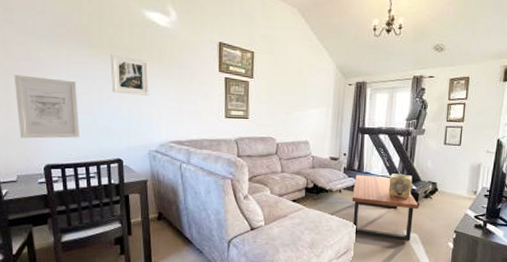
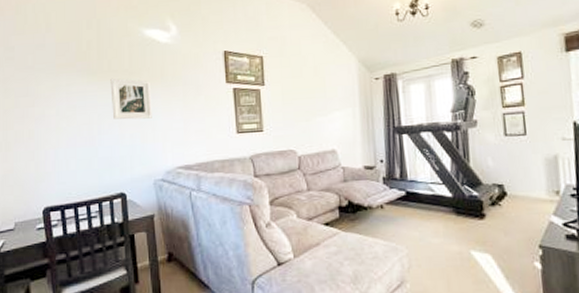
wall art: present [14,75,79,139] -> none [13,112,79,180]
coffee table: present [352,174,419,241] -> none [397,183,486,265]
decorative cube: present [388,173,413,199] -> none [441,178,474,209]

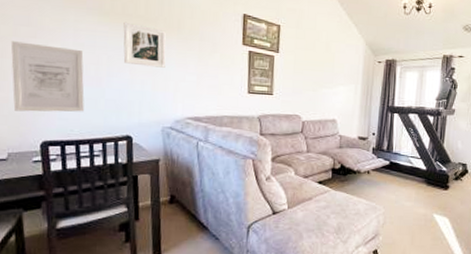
wall art: none [13,112,79,180] -> present [10,41,85,112]

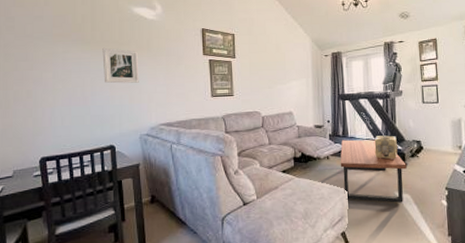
wall art: present [10,41,85,112] -> none [12,74,74,134]
coffee table: none [380,155,449,225] -> present [340,139,407,203]
decorative cube: none [418,154,443,181] -> present [374,135,399,160]

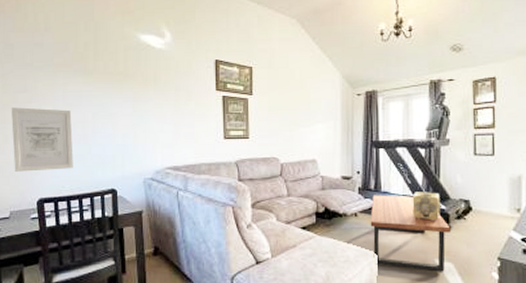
wall art: none [12,74,74,134] -> present [11,107,73,172]
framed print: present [102,47,139,84] -> none [105,79,144,120]

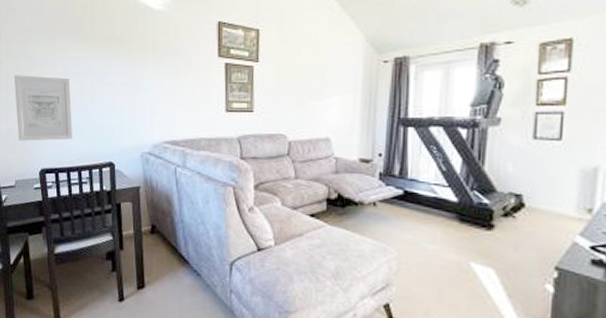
coffee table: present [370,195,451,272] -> none [391,182,494,278]
decorative cube: present [412,192,442,221] -> none [445,181,484,217]

